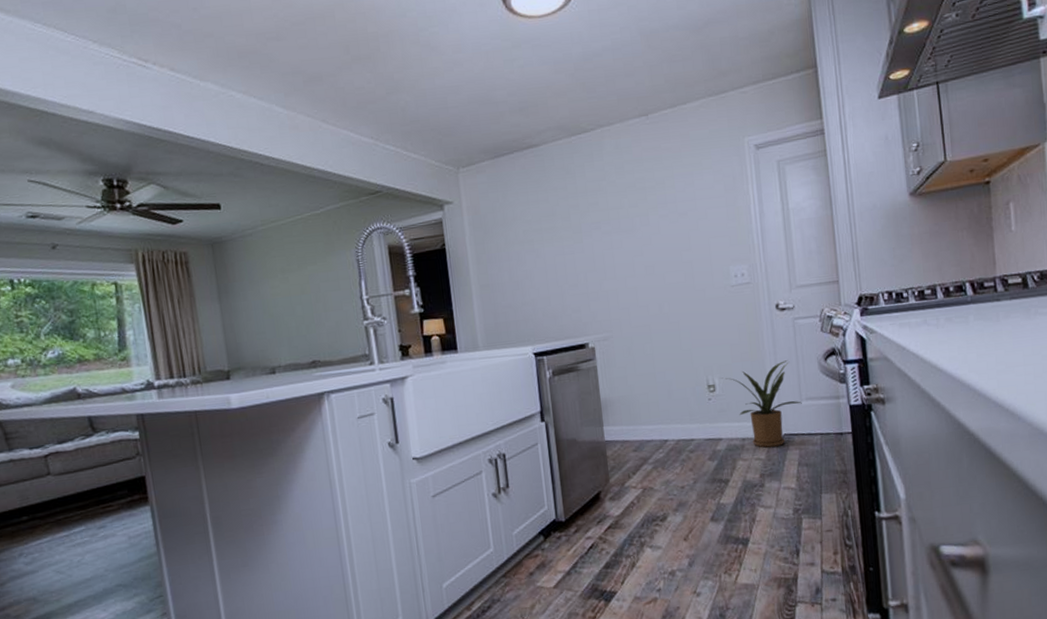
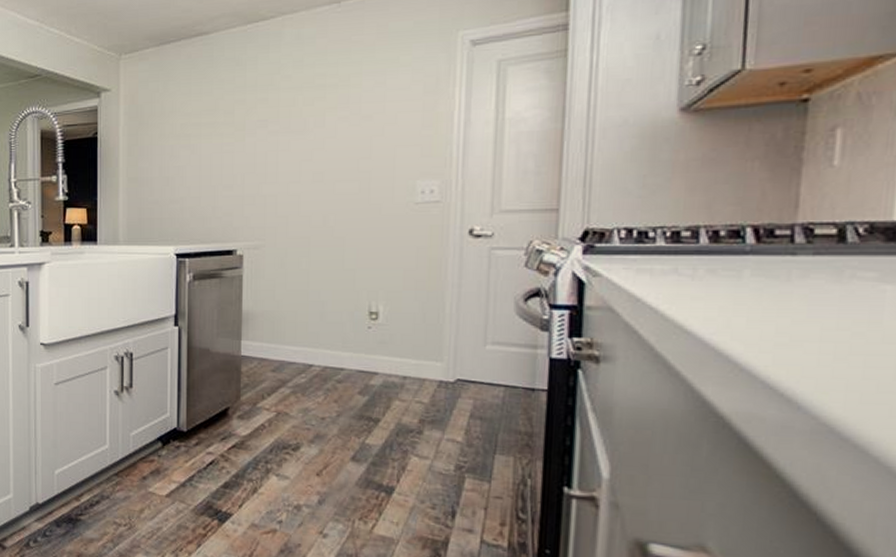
house plant: present [721,360,802,448] -> none [387,295,486,392]

